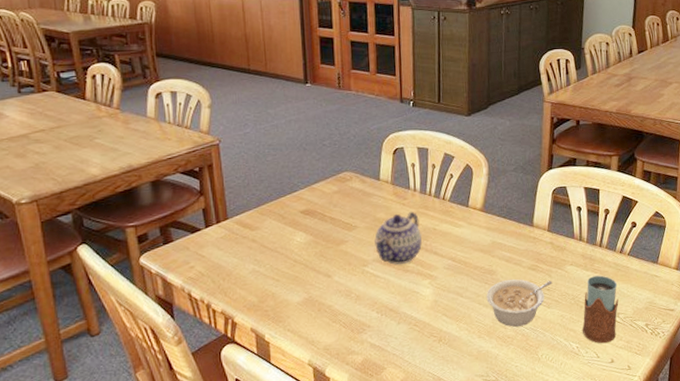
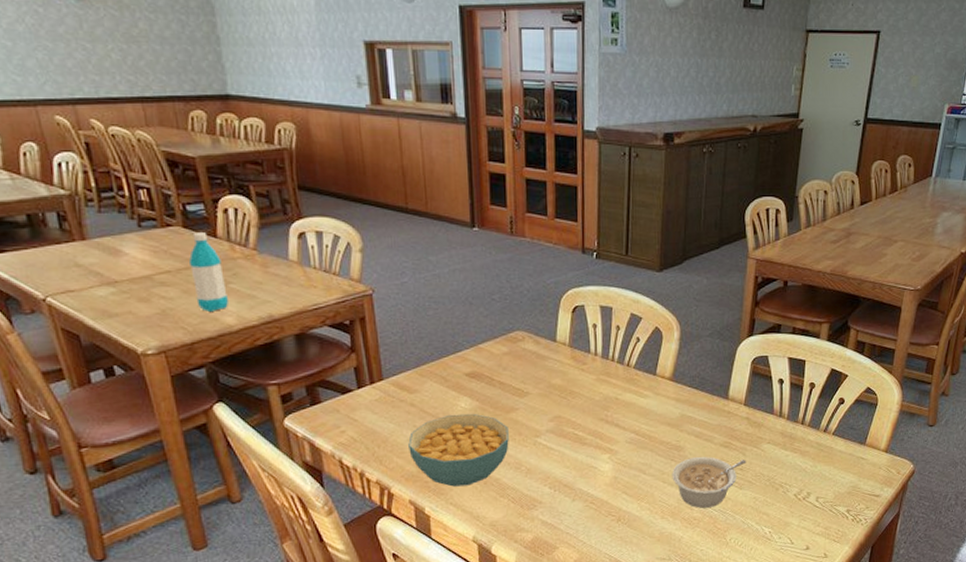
water bottle: none [61,96,95,164] -> present [189,233,230,311]
cereal bowl: none [250,246,340,315] -> present [408,413,509,487]
teapot: present [374,211,422,265] -> none [549,377,603,436]
drinking glass: present [582,275,619,344] -> none [776,455,819,529]

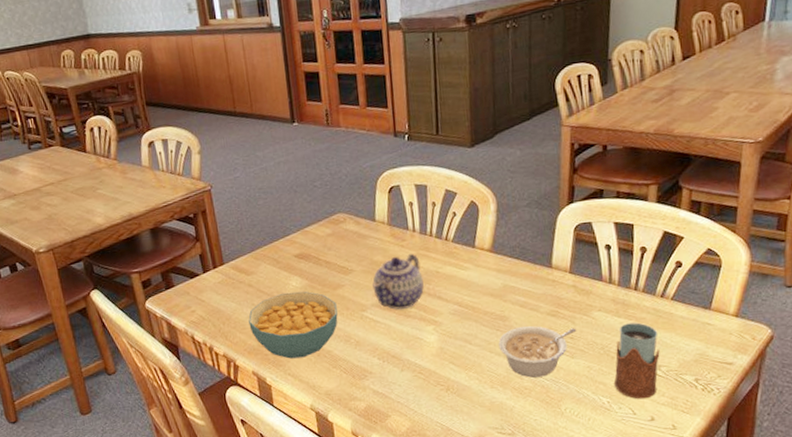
water bottle: present [189,233,230,311] -> none [67,149,98,214]
teapot: none [549,377,603,436] -> present [372,253,424,310]
drinking glass: none [776,455,819,529] -> present [613,322,660,399]

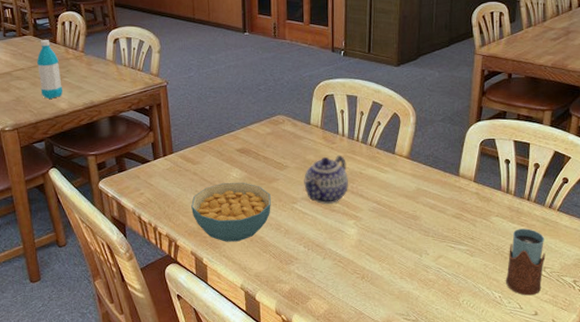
water bottle: none [67,149,98,214] -> present [37,40,63,99]
legume: present [498,326,577,378] -> none [409,225,477,271]

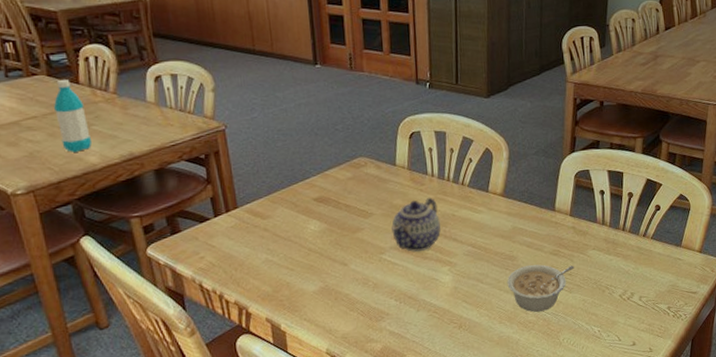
cereal bowl: present [191,182,271,242] -> none [263,234,357,304]
legume: none [409,225,477,271] -> present [507,264,575,312]
drinking glass: present [505,228,546,296] -> none [603,259,641,327]

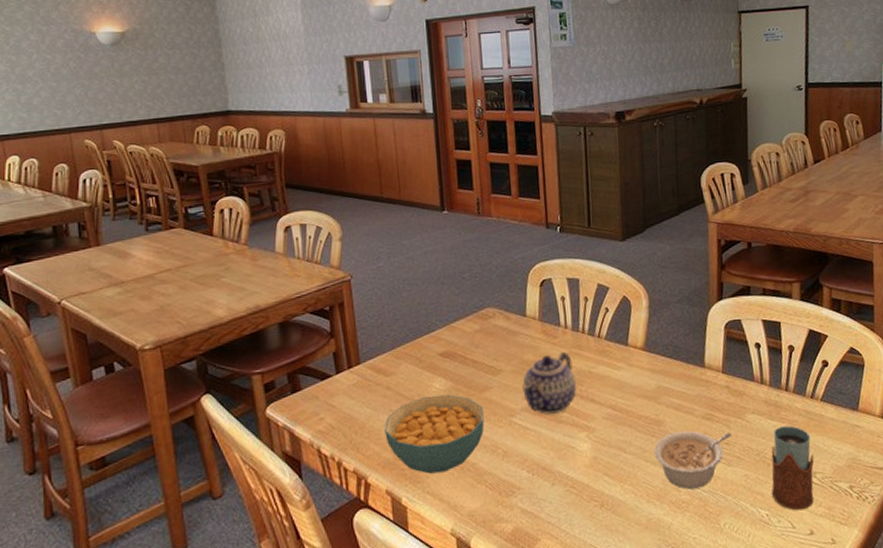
water bottle: present [54,80,93,152] -> none [188,232,221,305]
cereal bowl: none [263,234,357,304] -> present [385,394,484,474]
drinking glass: none [603,259,641,327] -> present [771,425,815,511]

